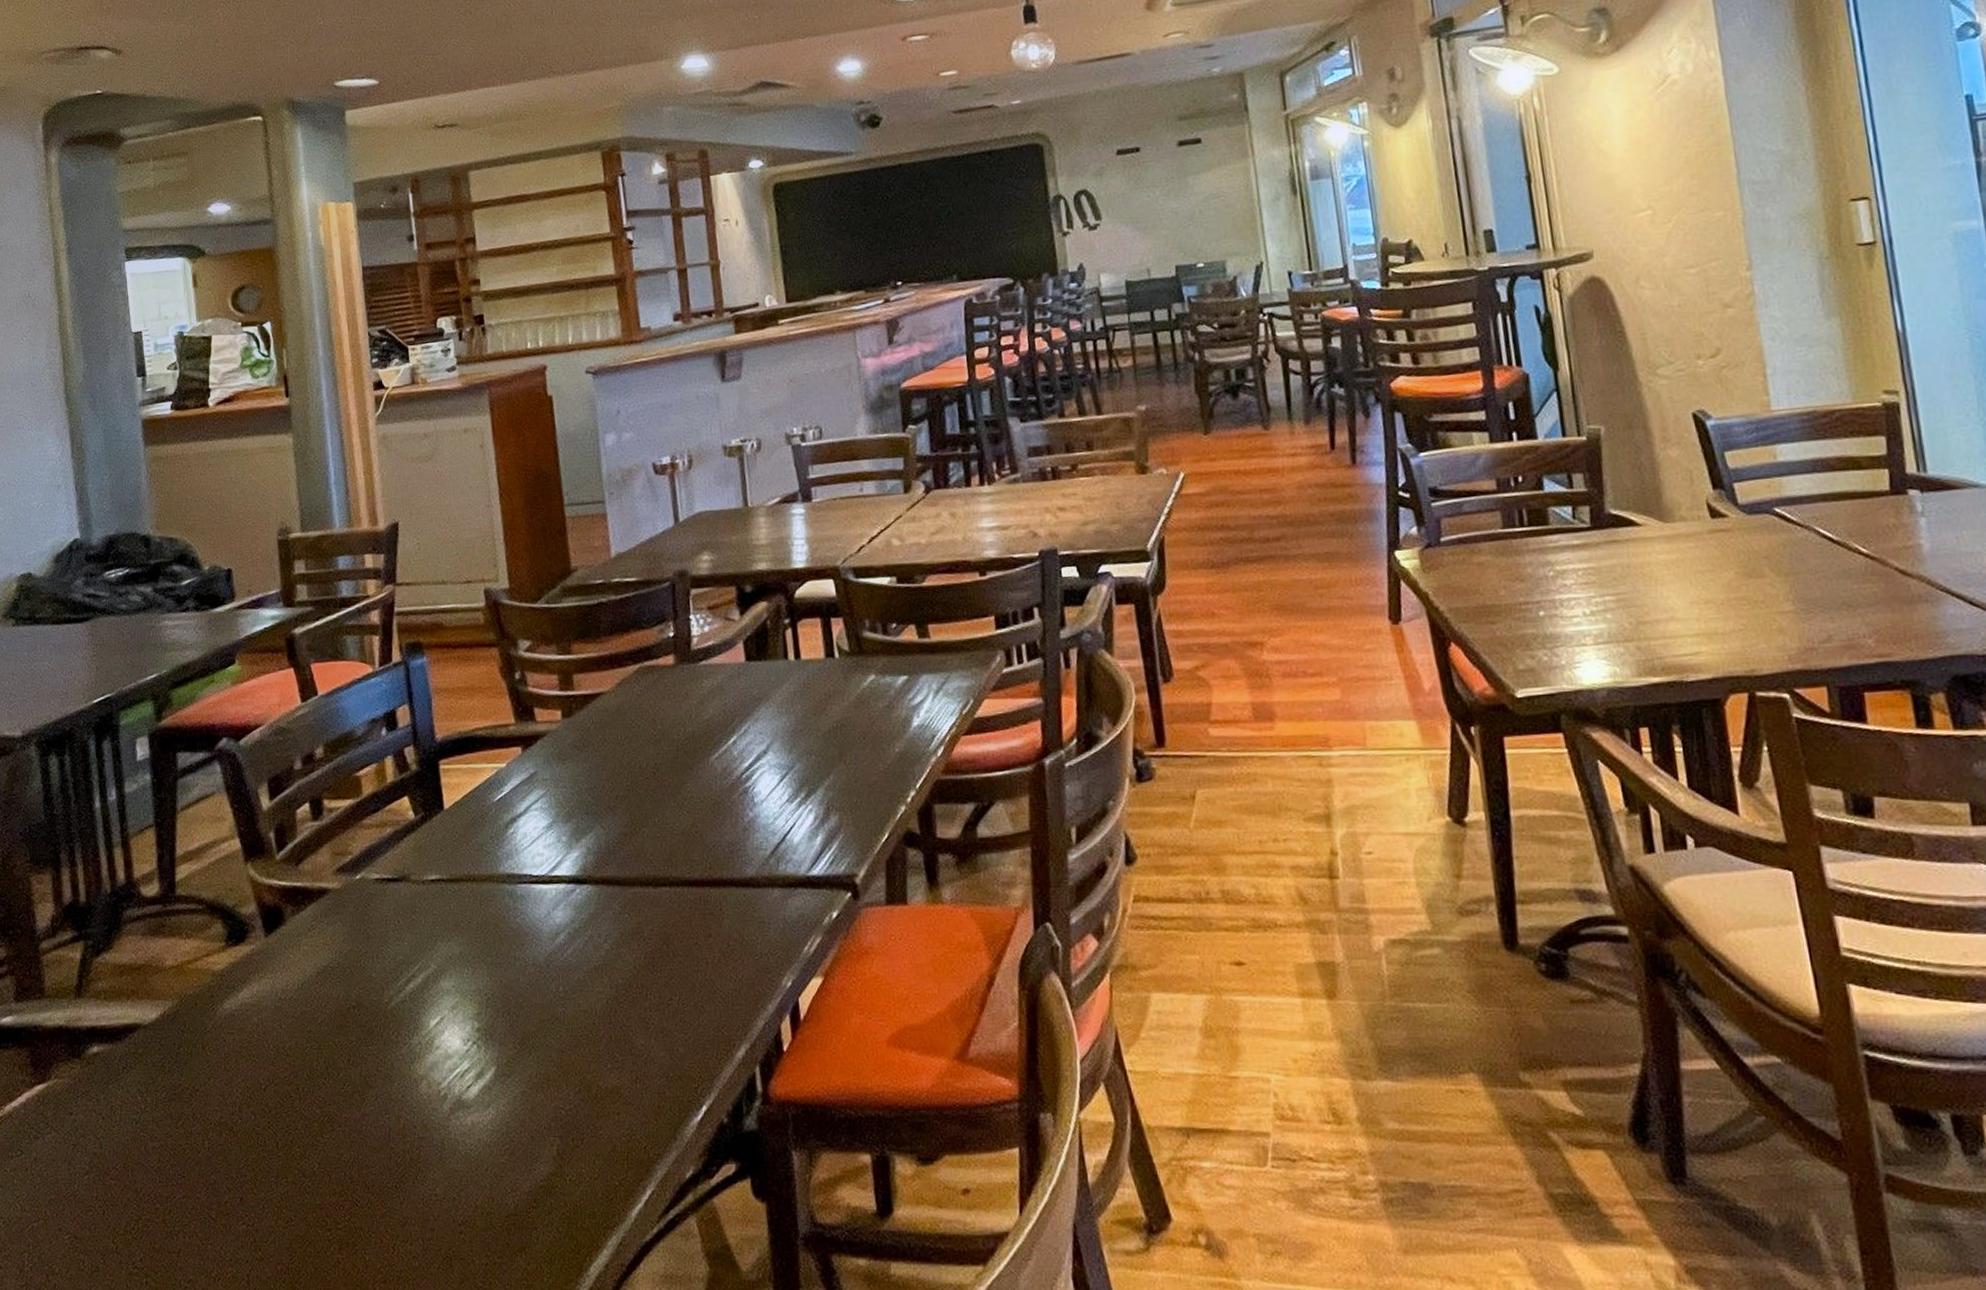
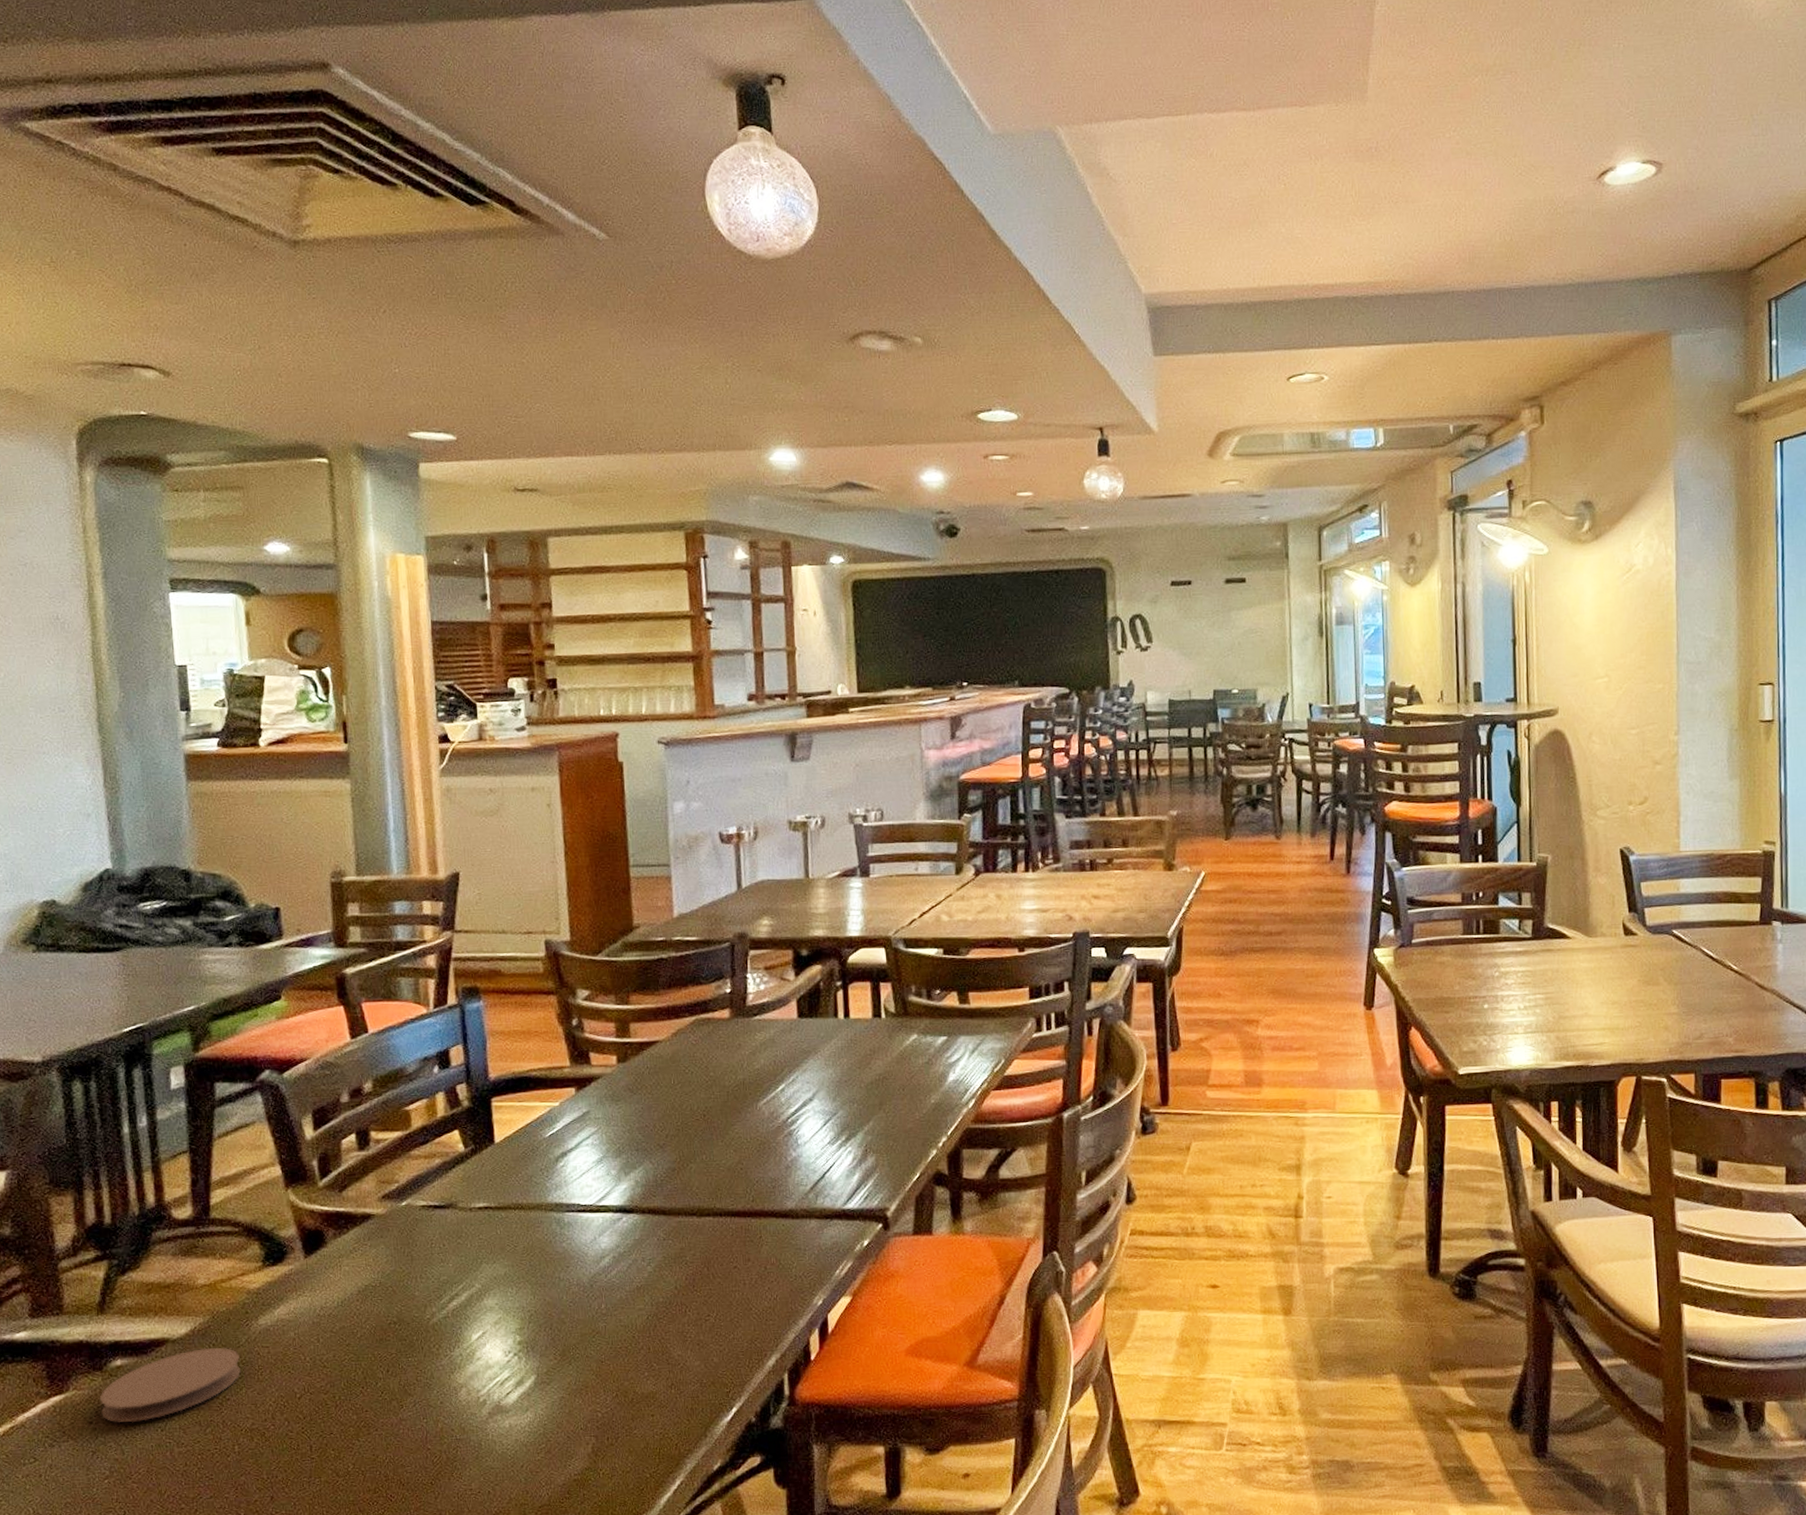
coaster: none [79,1033,209,1114] -> present [100,1347,242,1423]

